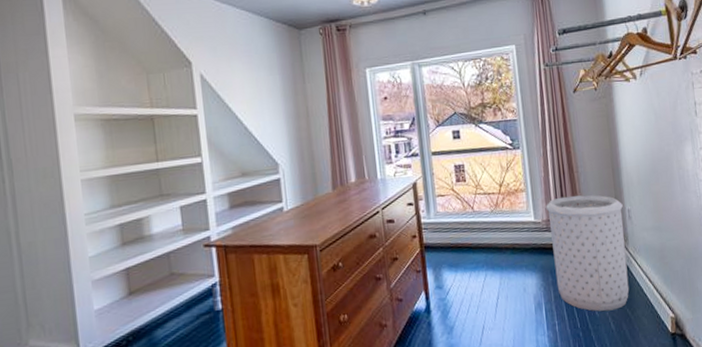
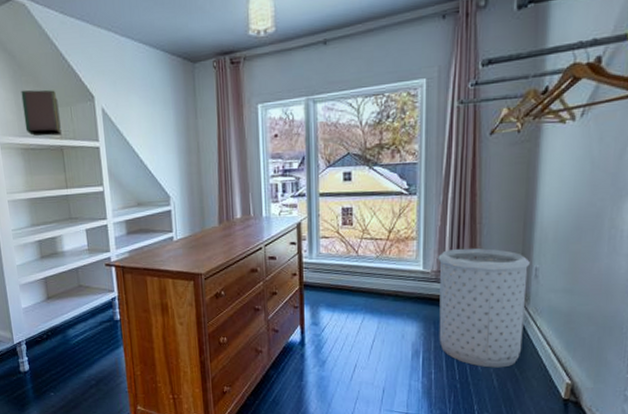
books: none [103,56,152,106] -> present [21,90,62,137]

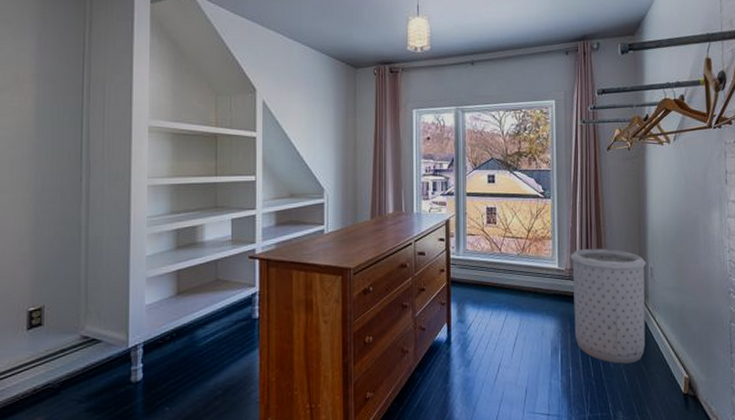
books: present [21,90,62,137] -> none [179,77,218,123]

